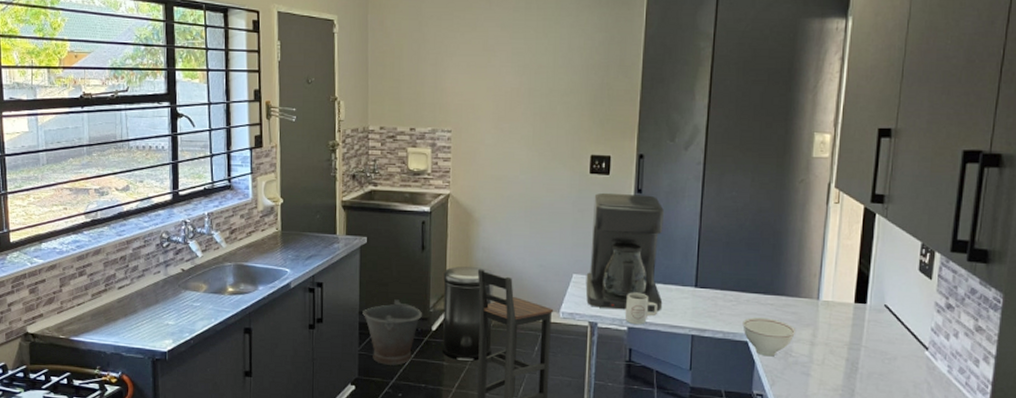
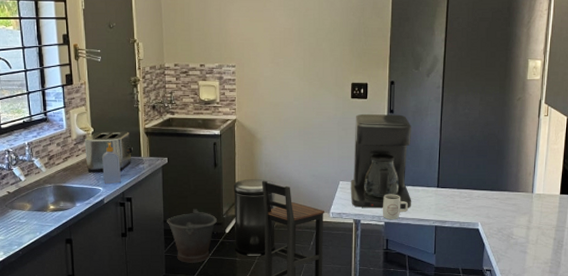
toaster: none [272,203,327,252] -> present [84,131,133,173]
soap bottle: none [291,216,312,266] -> present [102,142,121,185]
bowl: present [742,317,795,357] -> none [475,209,515,240]

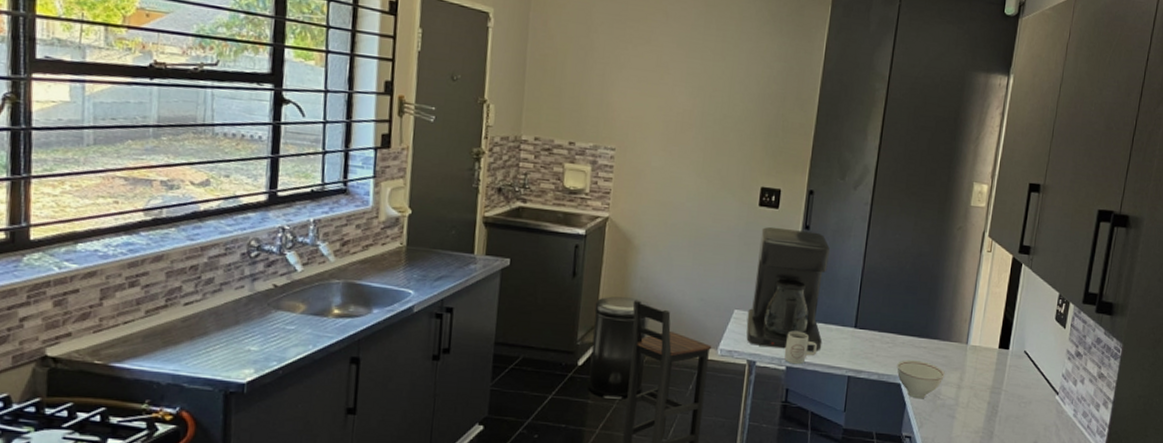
toaster: present [84,131,133,173] -> none [394,214,464,272]
soap bottle: present [102,142,121,185] -> none [416,230,444,288]
bucket: present [167,209,217,263] -> none [498,330,568,403]
bowl: none [475,209,515,240] -> present [897,360,945,399]

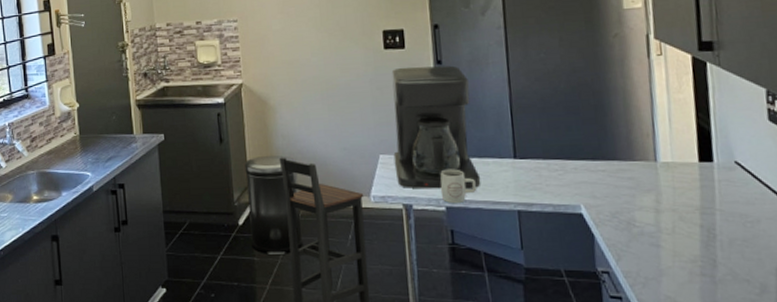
bowl: present [897,360,945,399] -> none [573,186,636,229]

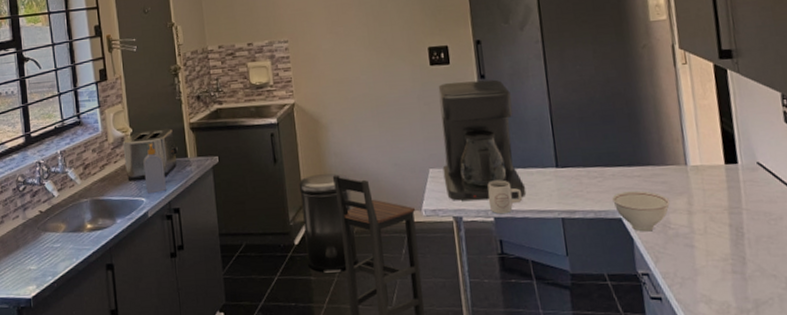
toaster: none [69,105,124,156] -> present [122,128,178,182]
soap bottle: none [89,118,112,169] -> present [143,143,166,194]
bowl: none [573,186,636,229] -> present [612,190,670,232]

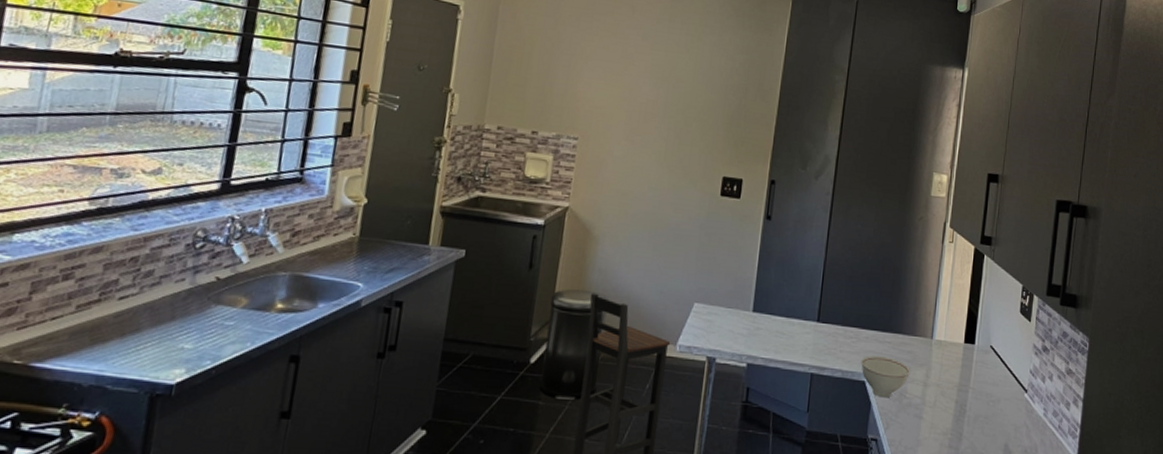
toaster: present [122,128,178,182] -> none [345,204,419,264]
soap bottle: present [143,143,166,194] -> none [366,220,397,280]
coffee maker: present [438,79,527,201] -> none [706,216,791,347]
mug: present [487,180,523,215] -> none [745,325,780,362]

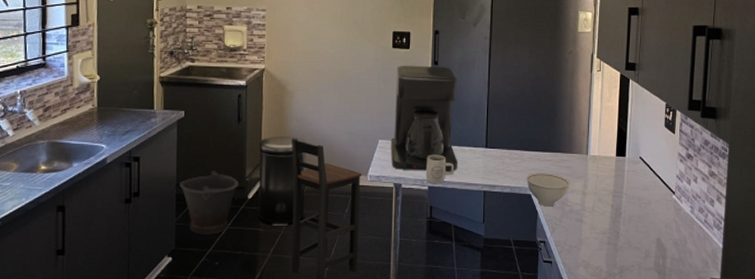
bucket: none [448,325,521,405] -> present [180,170,238,235]
coffee maker: none [706,216,791,347] -> present [390,65,458,171]
mug: none [745,325,780,362] -> present [425,154,455,184]

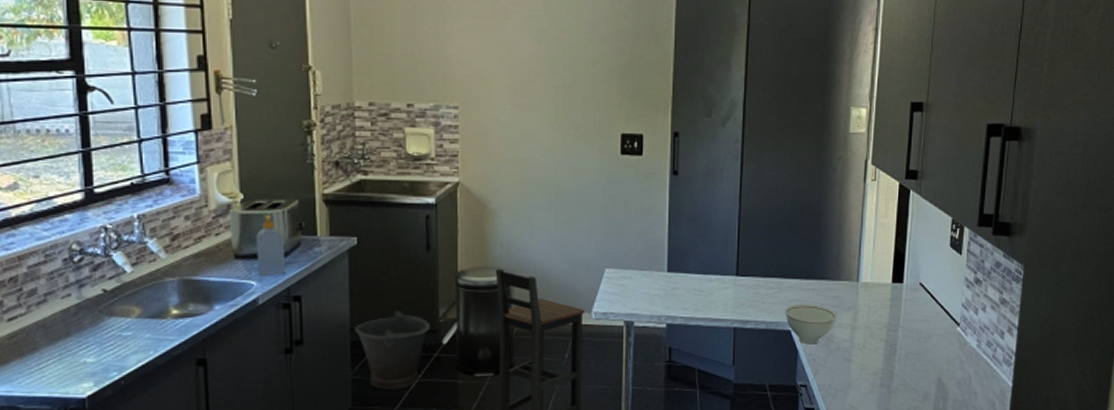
toaster: none [88,79,145,128] -> present [228,198,304,260]
soap bottle: none [107,92,129,141] -> present [256,214,285,277]
coffee maker: present [390,65,458,171] -> none [620,175,703,306]
mug: present [425,154,455,184] -> none [663,285,699,321]

